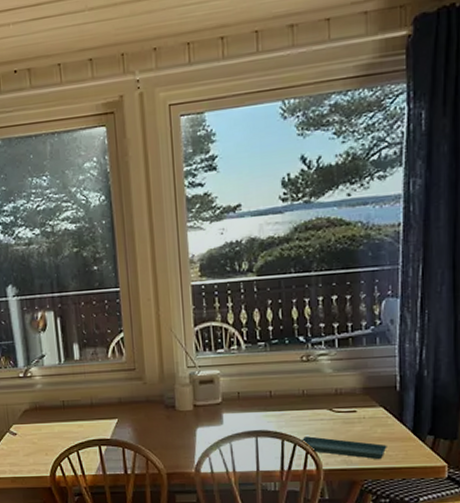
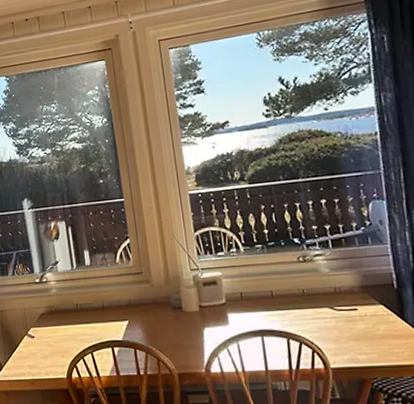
saucer: present [299,436,387,460] -> none [304,335,393,358]

